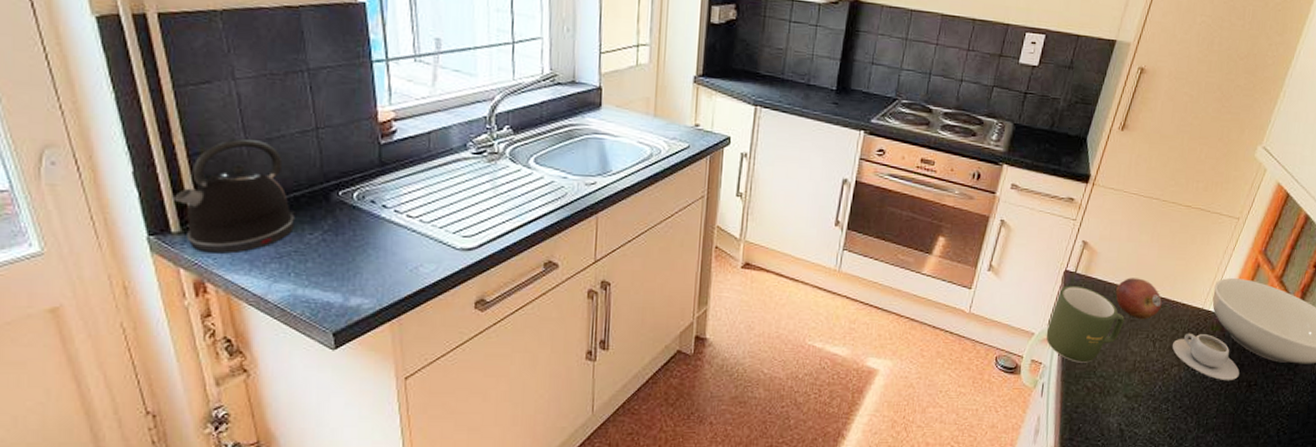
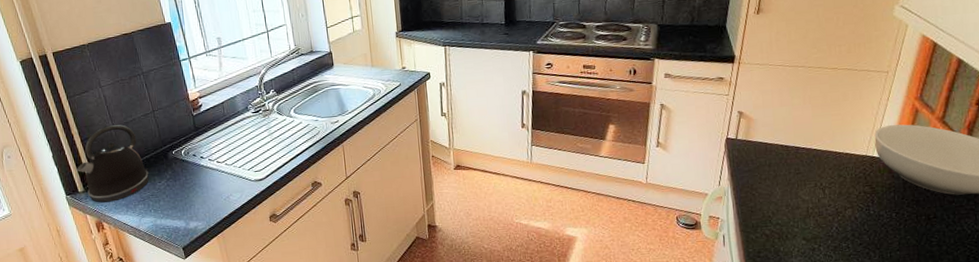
mug: present [1046,285,1125,363] -> none [718,149,791,215]
fruit: present [1116,278,1162,320] -> none [778,136,825,172]
teacup: present [1172,333,1240,380] -> none [841,177,916,217]

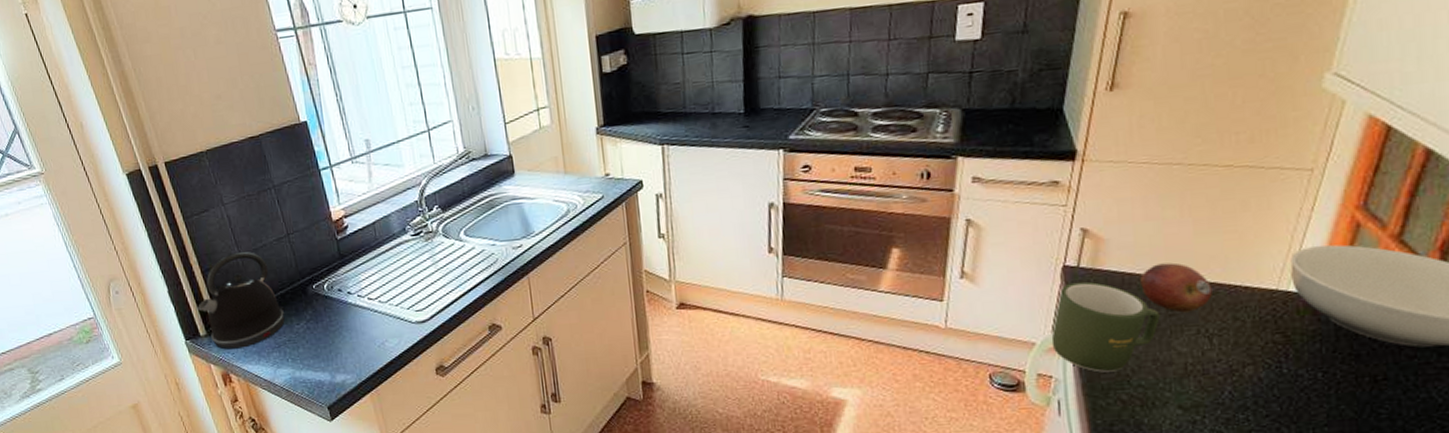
mug: none [718,149,791,215] -> present [1051,281,1160,373]
fruit: none [778,136,825,172] -> present [1140,262,1212,313]

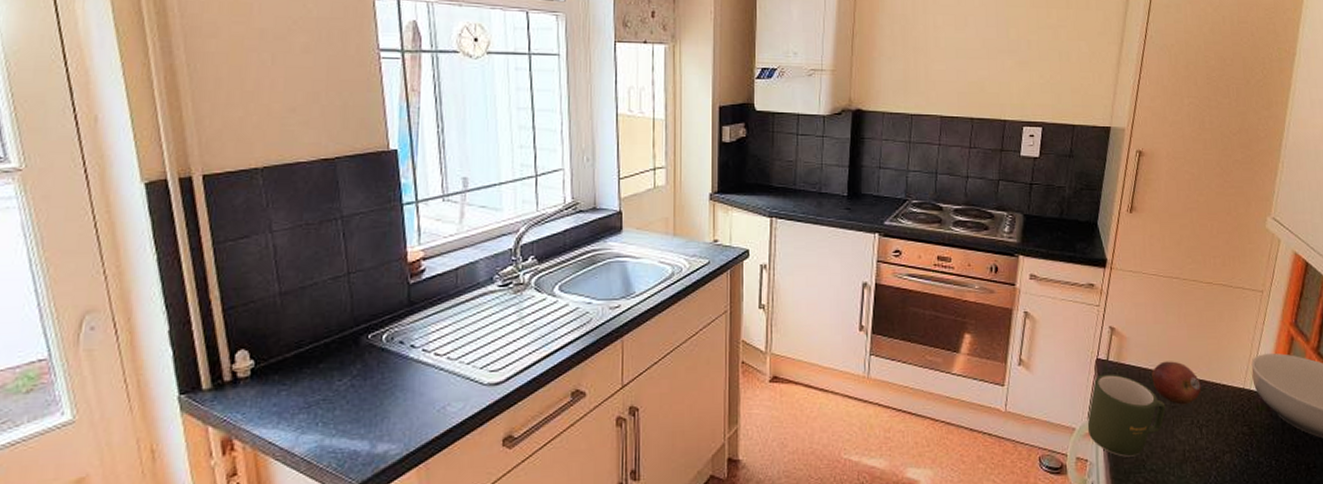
kettle: present [198,251,285,350] -> none [207,288,326,409]

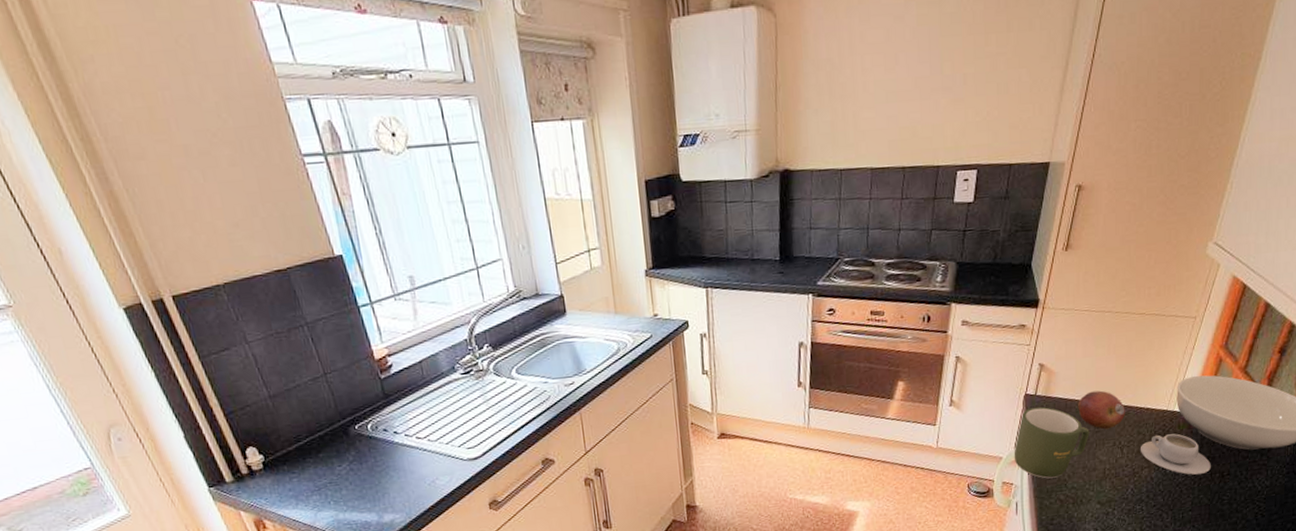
teacup: none [1219,415,1296,465] -> present [1140,433,1211,475]

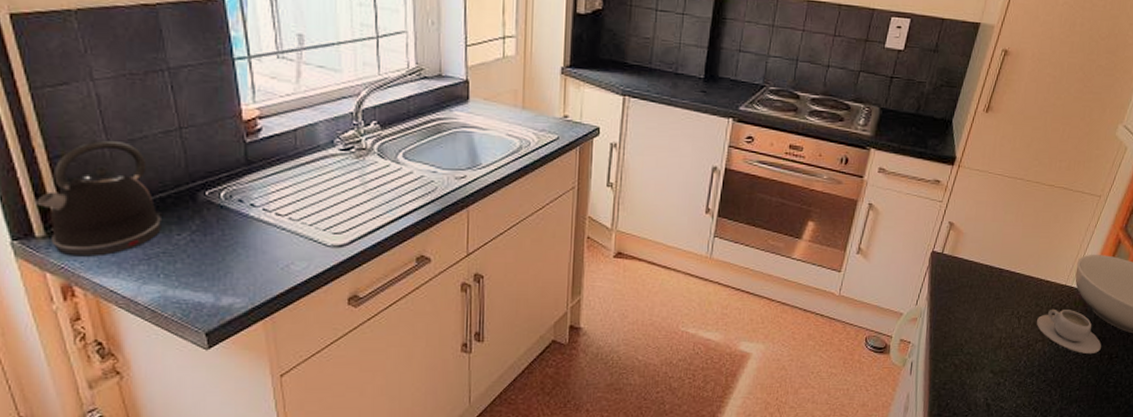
kettle: none [221,392,325,496] -> present [36,139,163,257]
mug: present [1014,406,1089,479] -> none [914,266,990,341]
fruit: present [1078,390,1125,430] -> none [982,257,1027,297]

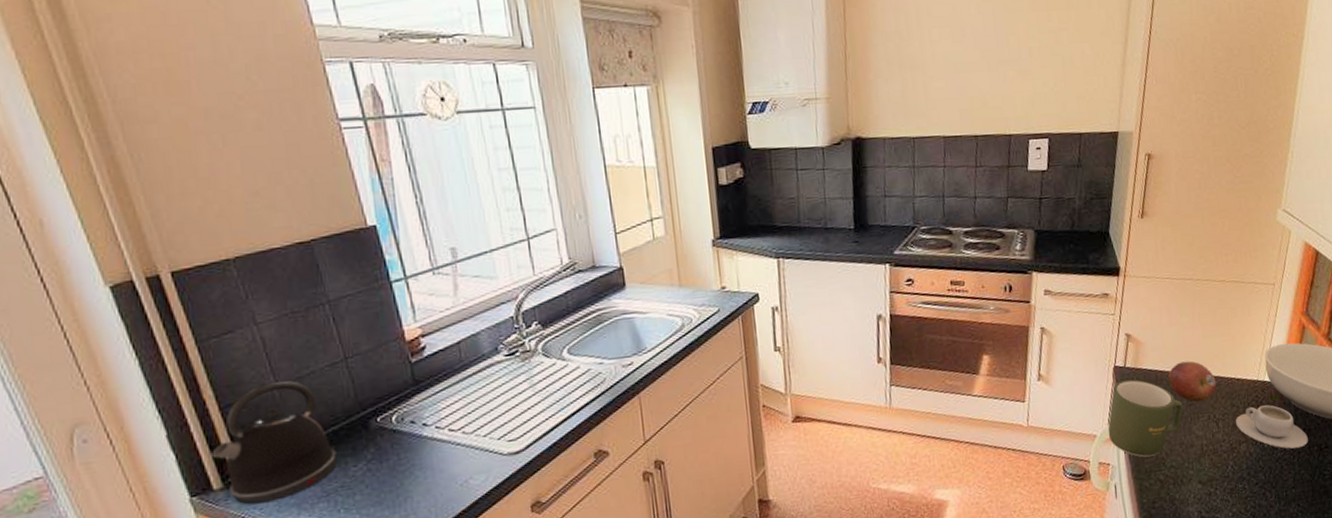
mug: none [914,266,990,341] -> present [1108,379,1183,458]
fruit: none [982,257,1027,297] -> present [1168,361,1217,403]

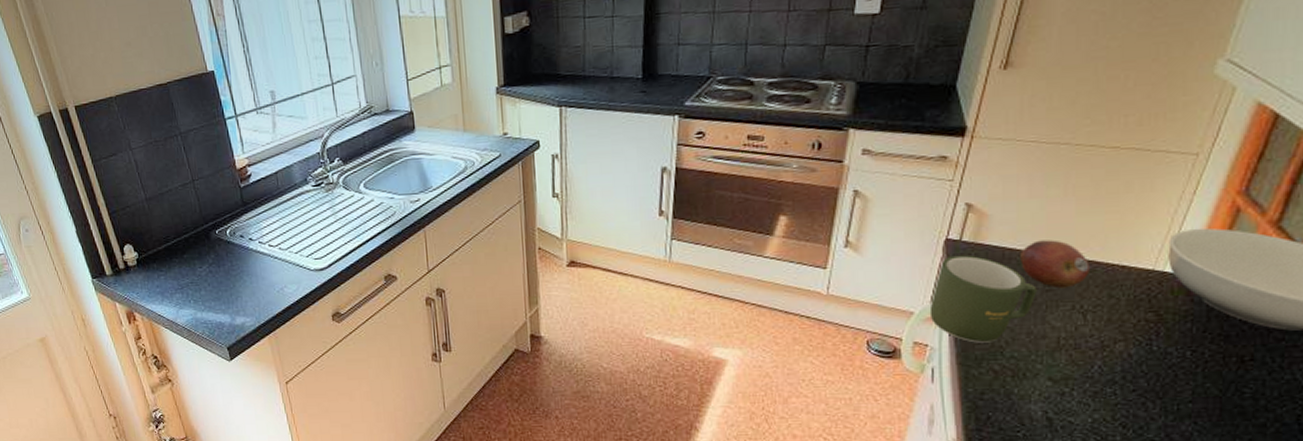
kettle: present [211,380,338,505] -> none [104,195,188,289]
teacup: present [1235,405,1308,449] -> none [1111,300,1223,356]

